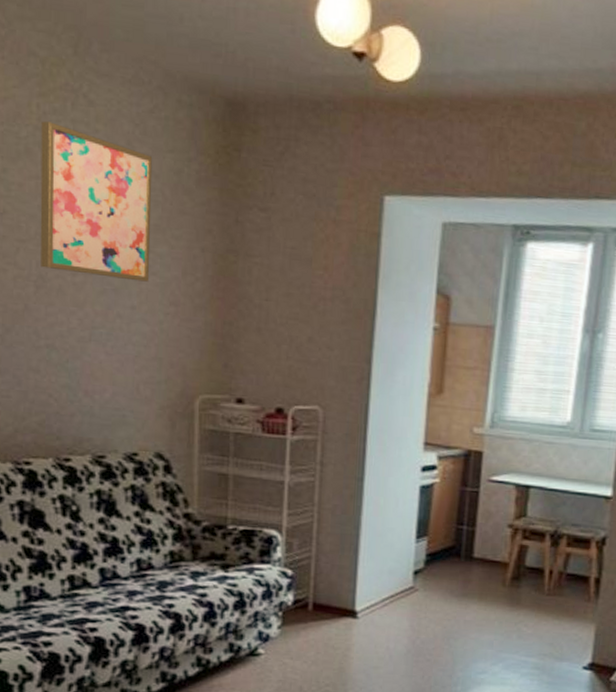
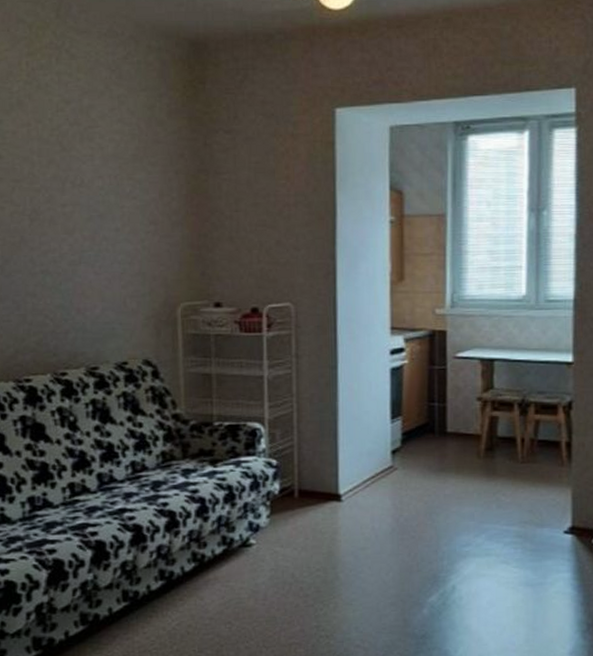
wall art: present [40,121,153,282] -> none [30,76,131,206]

